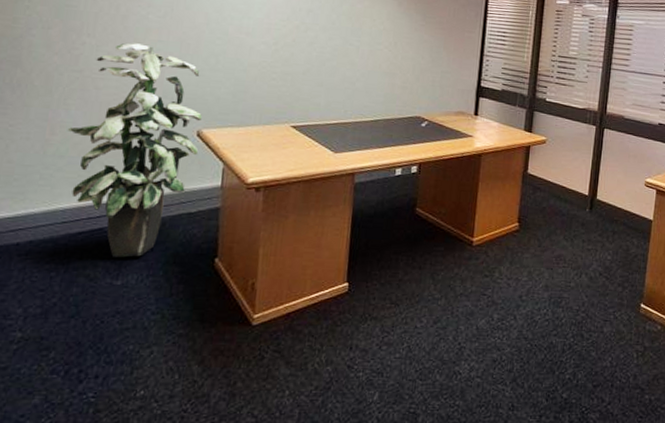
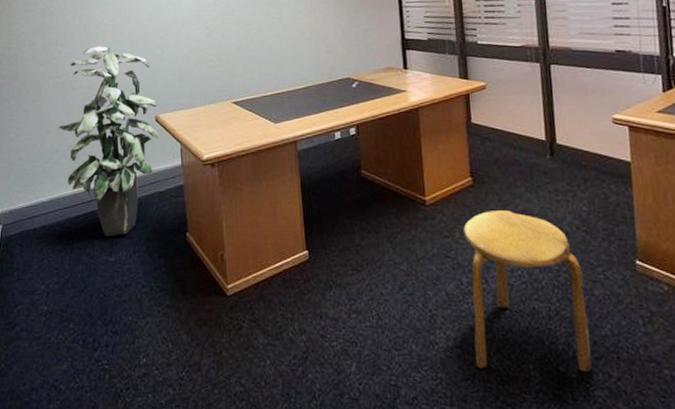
stool: none [492,254,597,397] -> present [463,210,592,371]

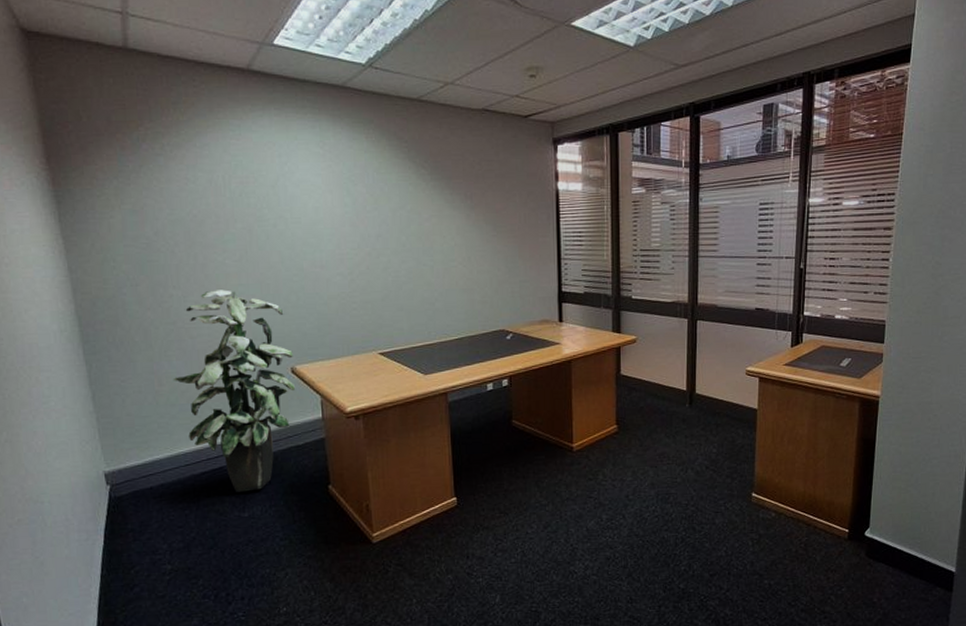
stool: present [463,210,592,371] -> none [606,454,708,591]

